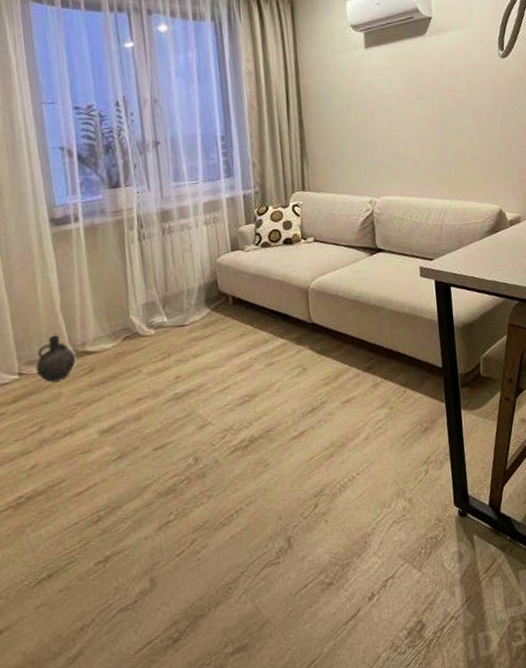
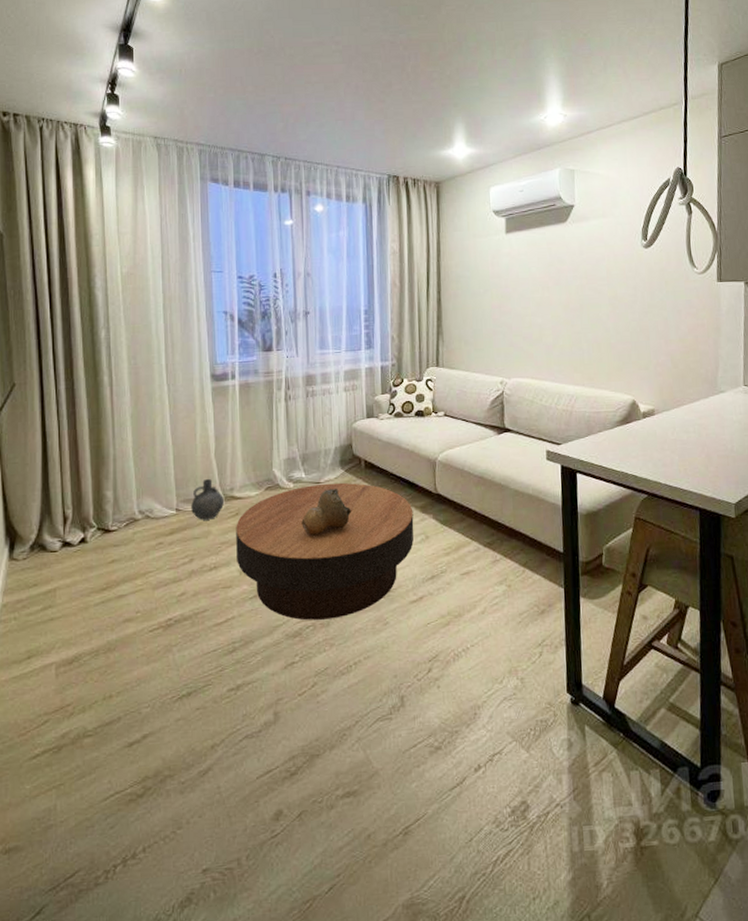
coffee table: none [91,321,291,475] -> present [236,482,414,620]
decorative bowl: none [166,329,222,383] -> present [301,488,352,535]

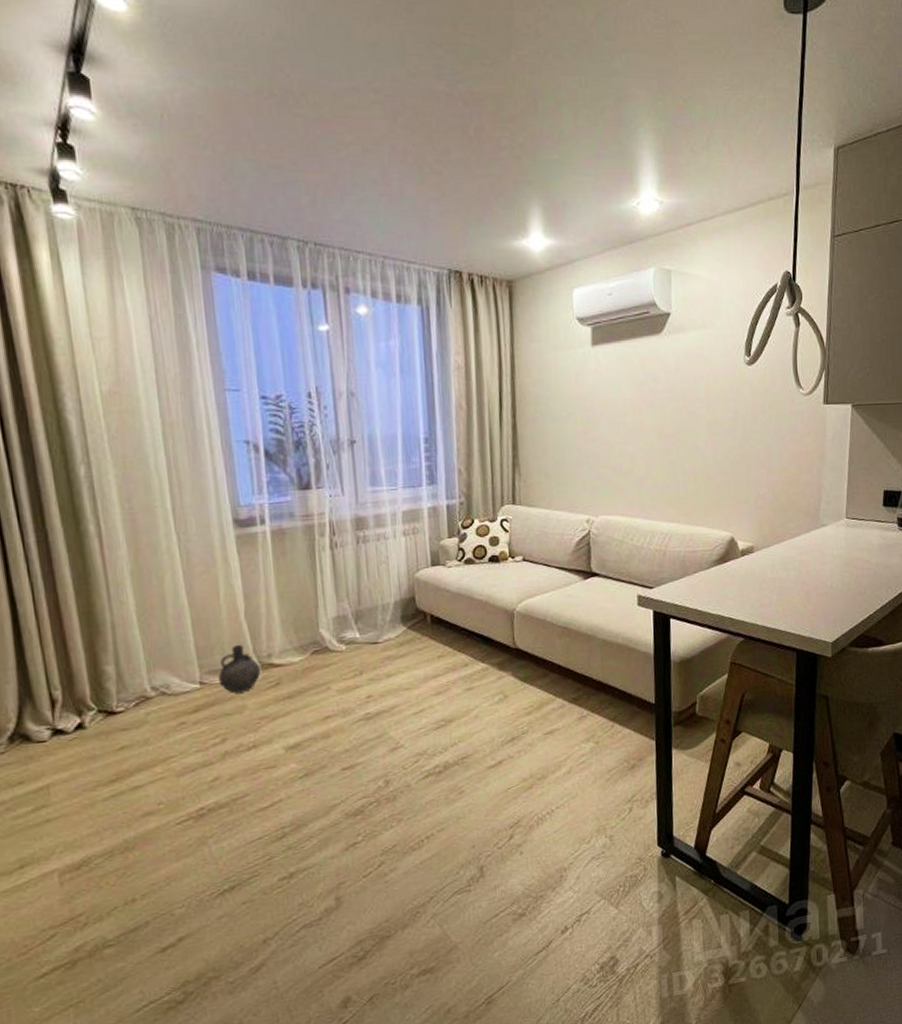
coffee table: present [236,482,414,620] -> none [277,641,491,797]
decorative bowl: present [301,488,352,535] -> none [357,647,418,702]

